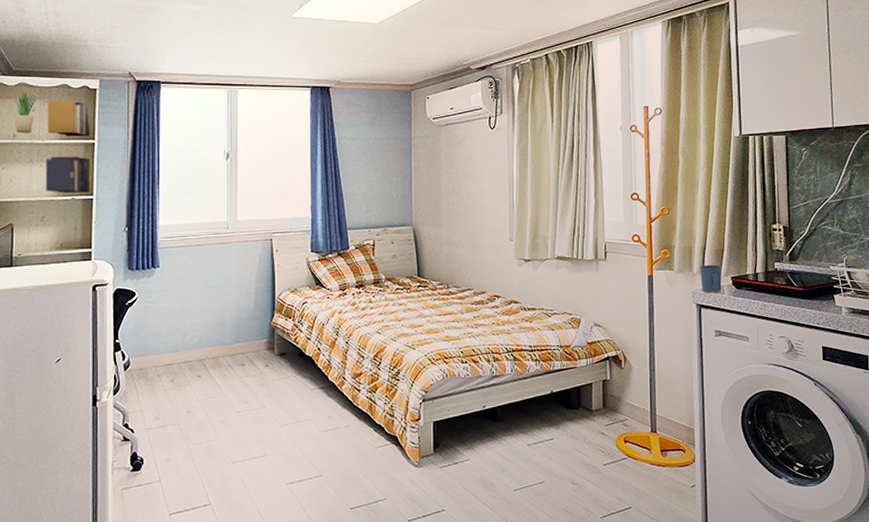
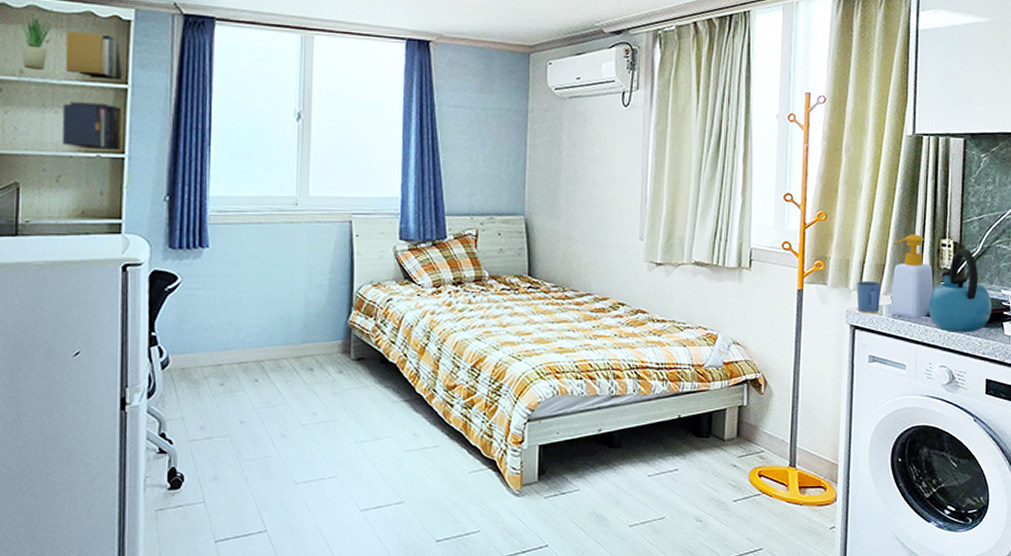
soap bottle: none [729,221,768,296] -> present [889,234,934,319]
kettle: none [764,231,823,306] -> present [928,248,992,333]

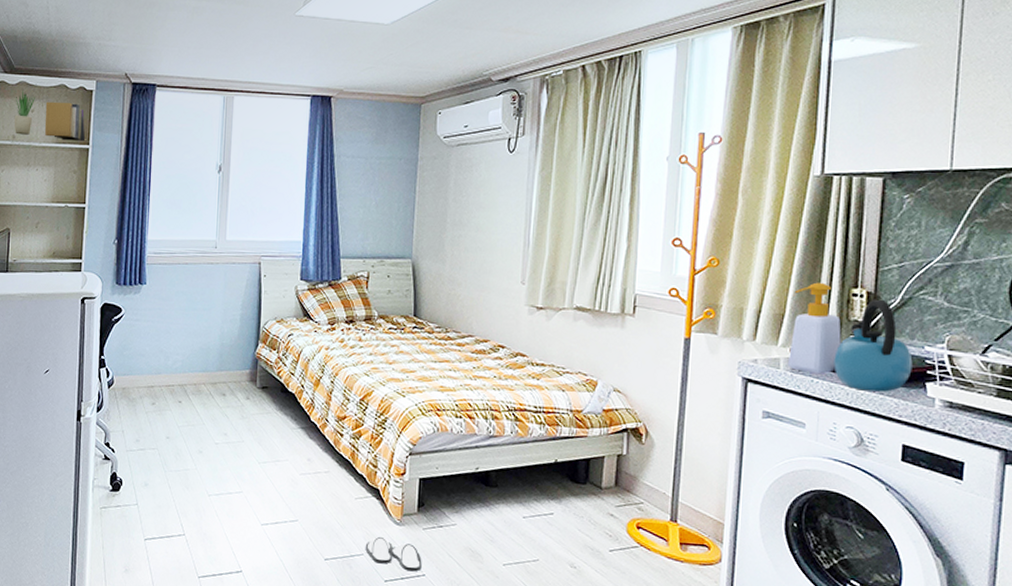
books: present [62,102,122,150] -> none [41,161,84,201]
slippers: none [482,510,544,542] -> present [365,536,422,571]
mug: present [856,280,882,313] -> none [750,331,780,366]

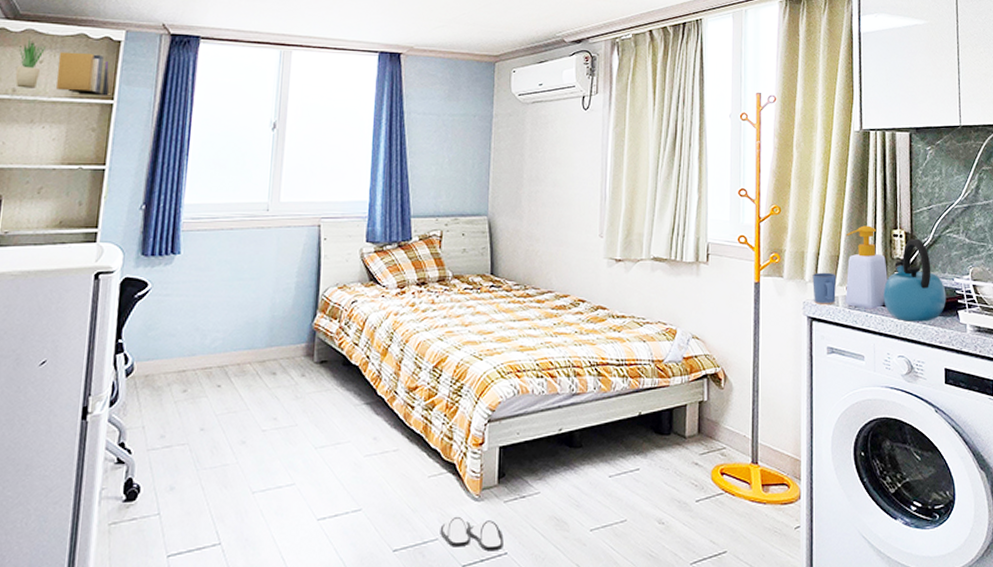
mug: none [750,331,780,366] -> present [812,272,837,304]

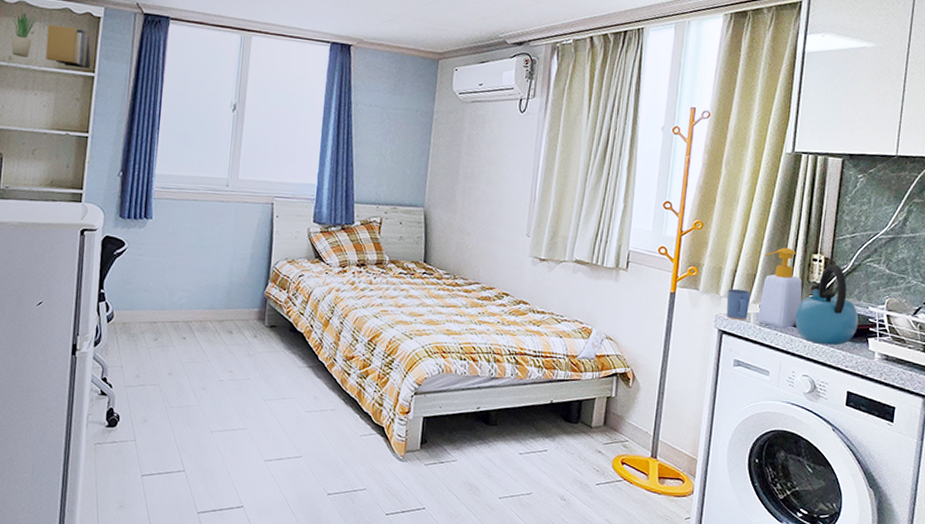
slippers: present [440,516,504,550] -> none [368,472,423,504]

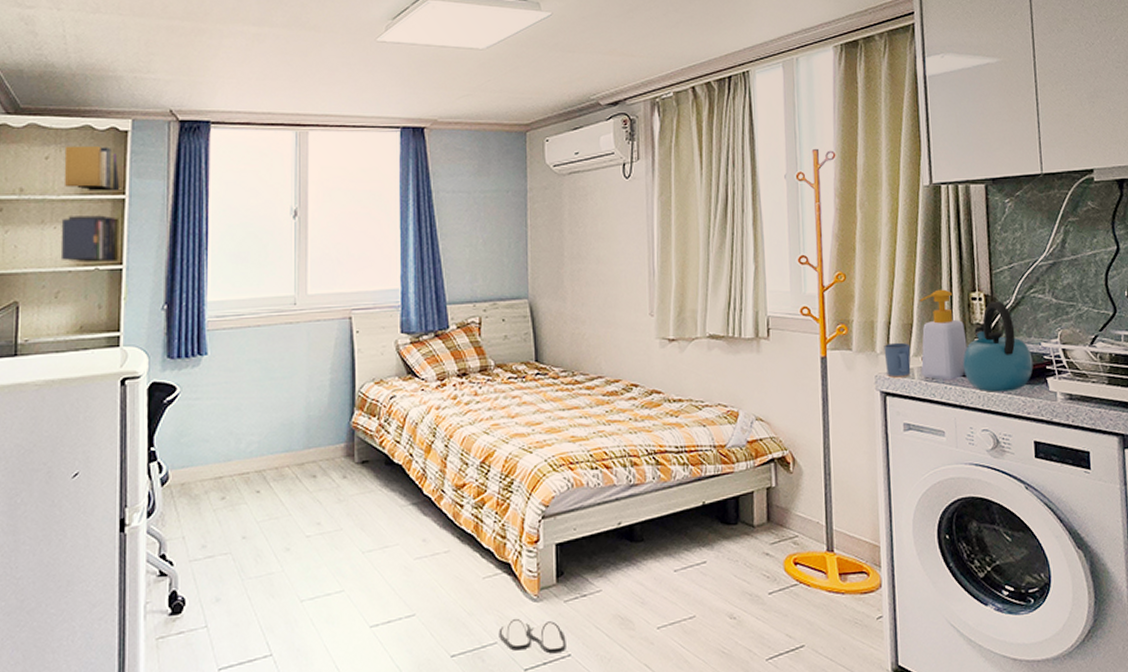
potted plant: present [11,8,36,57] -> none [21,131,50,187]
books: none [39,86,88,130] -> present [61,215,120,263]
slippers: none [368,472,423,504] -> present [498,618,566,653]

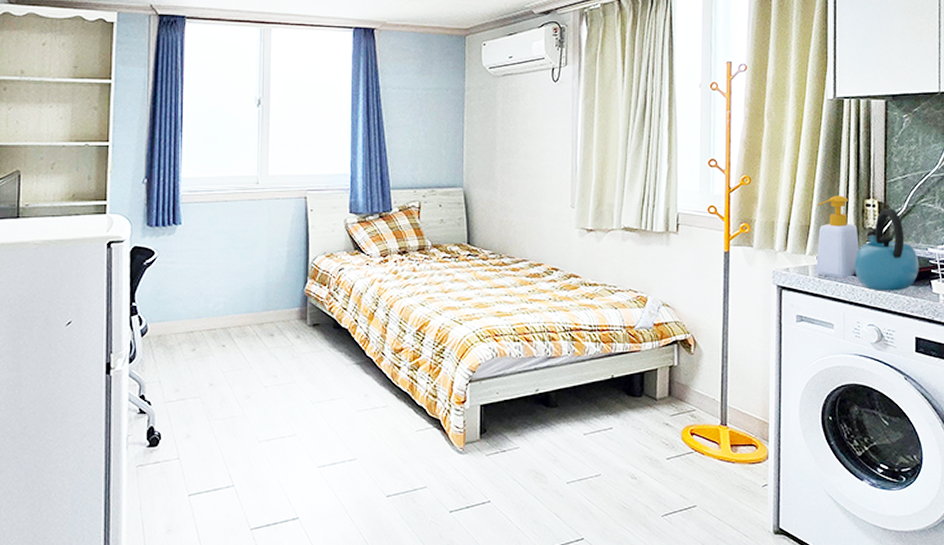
books: present [61,215,120,263] -> none [56,97,106,139]
books: present [64,145,120,192] -> none [59,34,107,76]
slippers: present [498,618,566,653] -> none [428,467,487,498]
mug: present [884,342,911,378] -> none [782,242,807,274]

